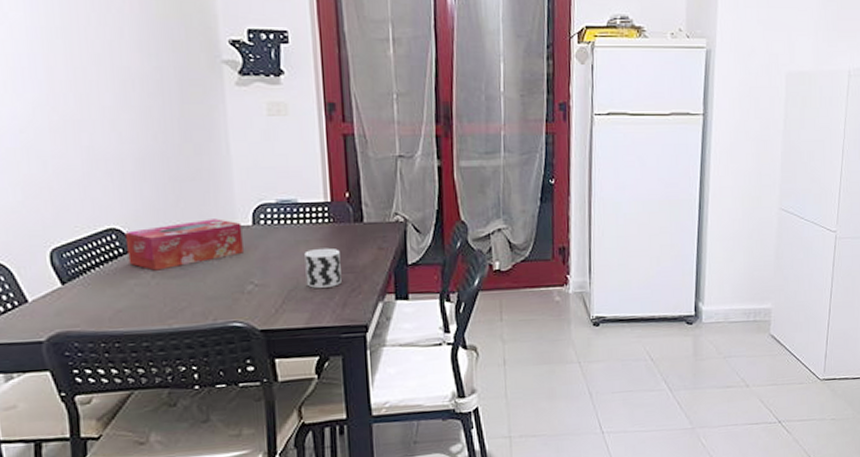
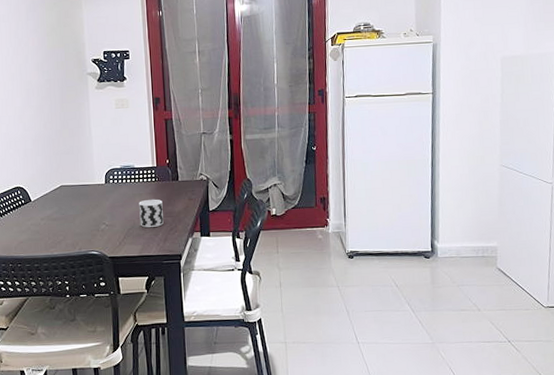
tissue box: present [124,219,243,271] -> none [26,179,99,215]

